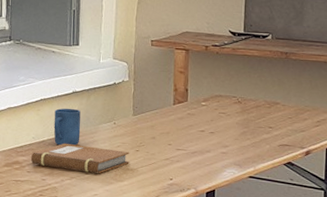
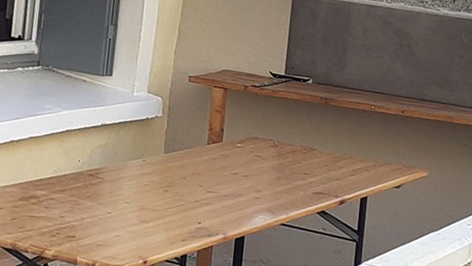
notebook: present [30,143,130,173] -> none [49,178,158,213]
mug: present [53,108,81,146] -> none [77,141,108,182]

